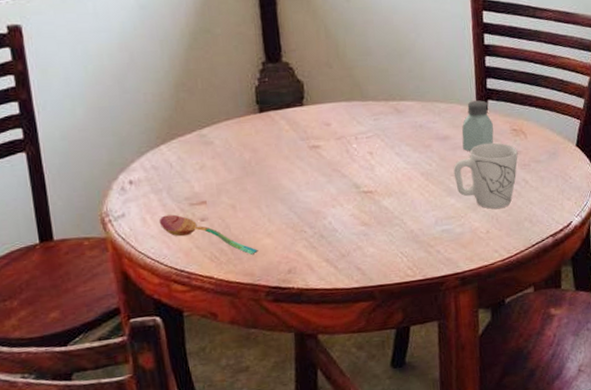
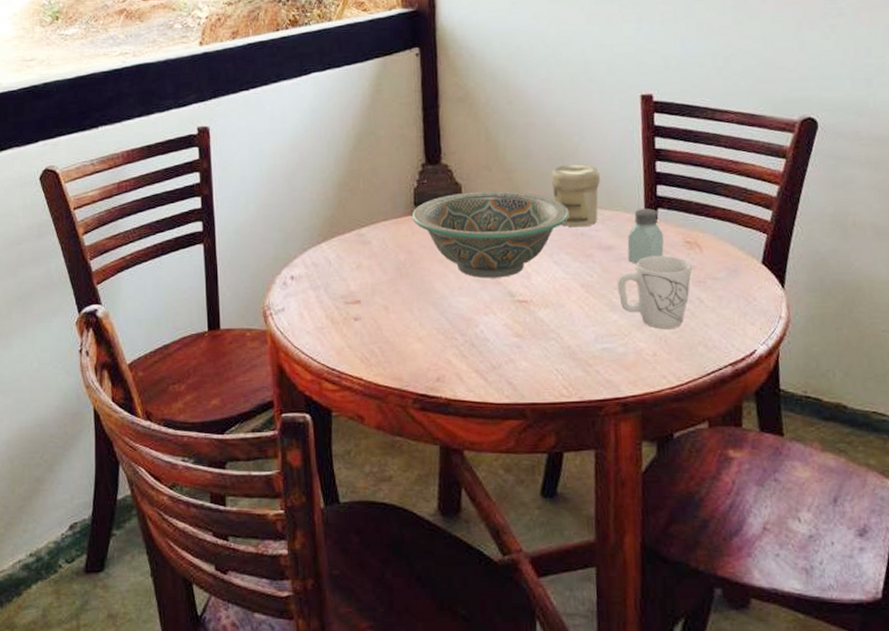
soupspoon: present [159,214,258,255] -> none [315,312,408,359]
decorative bowl: none [254,87,408,173] -> present [412,190,569,278]
jar: none [390,60,436,121] -> present [551,164,600,228]

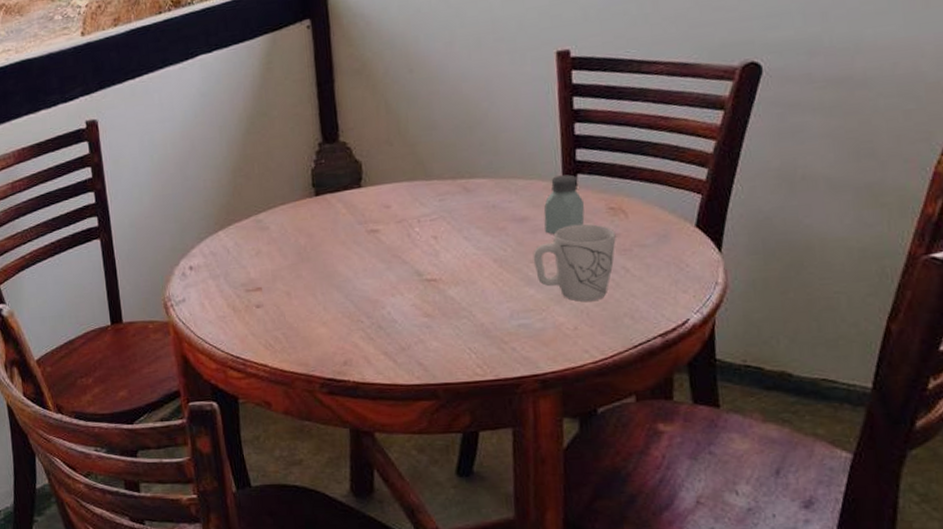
decorative bowl: present [412,190,569,278] -> none [310,166,479,259]
jar: present [551,164,600,228] -> none [458,131,512,200]

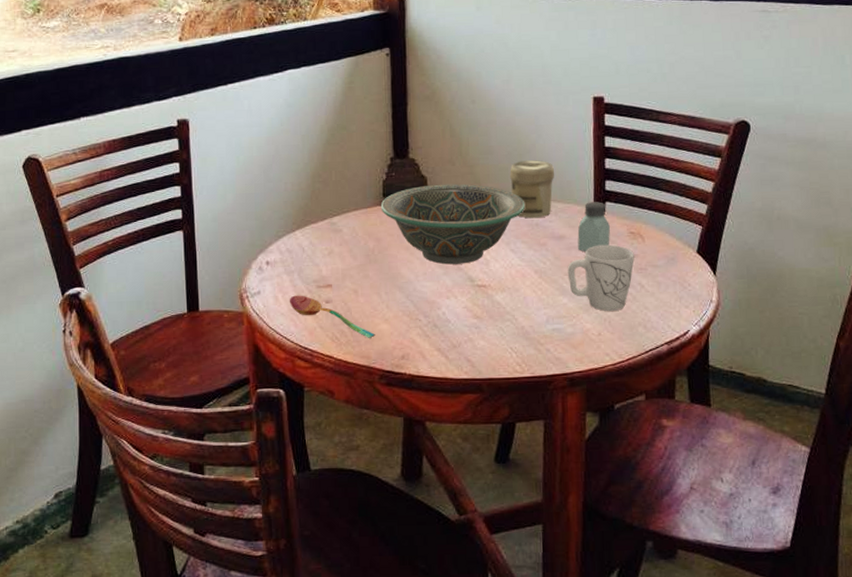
soupspoon: none [216,300,313,344] -> present [289,295,375,338]
decorative bowl: none [310,166,479,259] -> present [380,183,526,265]
jar: none [458,131,512,200] -> present [510,160,554,219]

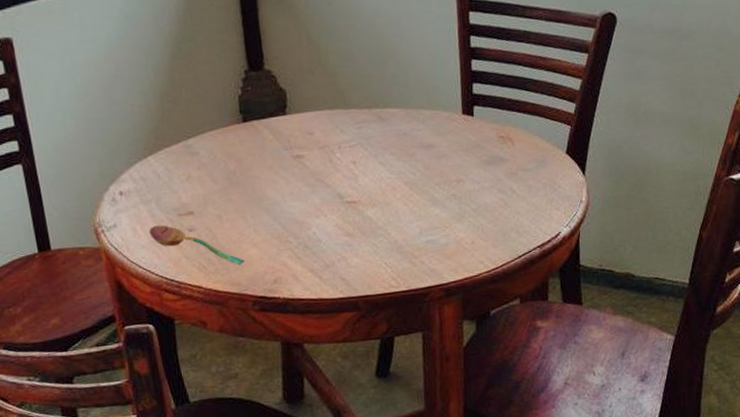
decorative bowl: present [380,183,526,265] -> none [238,95,392,183]
jar: present [510,160,554,219] -> none [373,65,420,128]
mug: present [567,244,635,311] -> none [438,150,505,219]
saltshaker: present [577,202,611,251] -> none [447,106,480,160]

